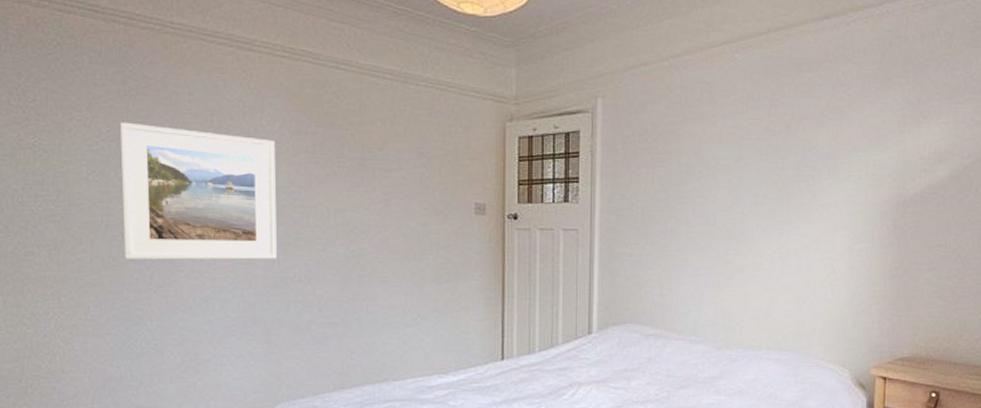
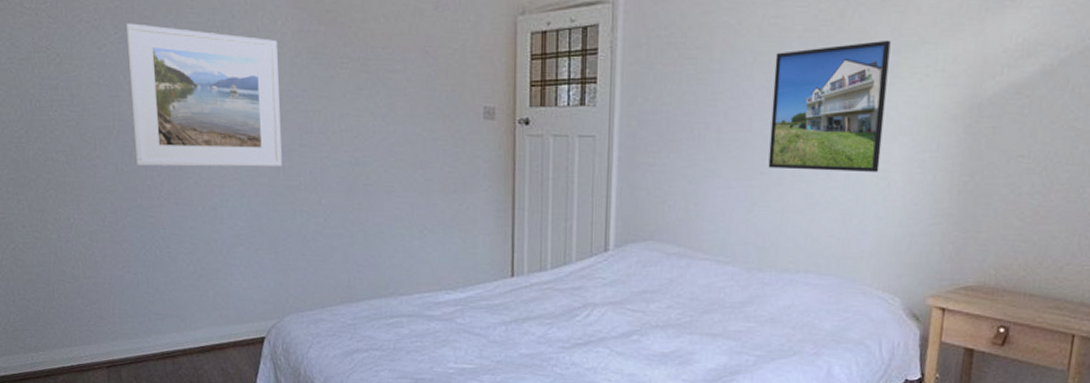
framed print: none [732,148,830,260] -> present [768,40,891,172]

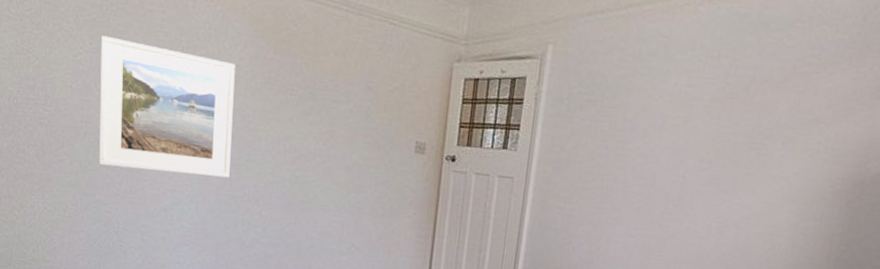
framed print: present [768,40,891,172] -> none [666,116,788,235]

